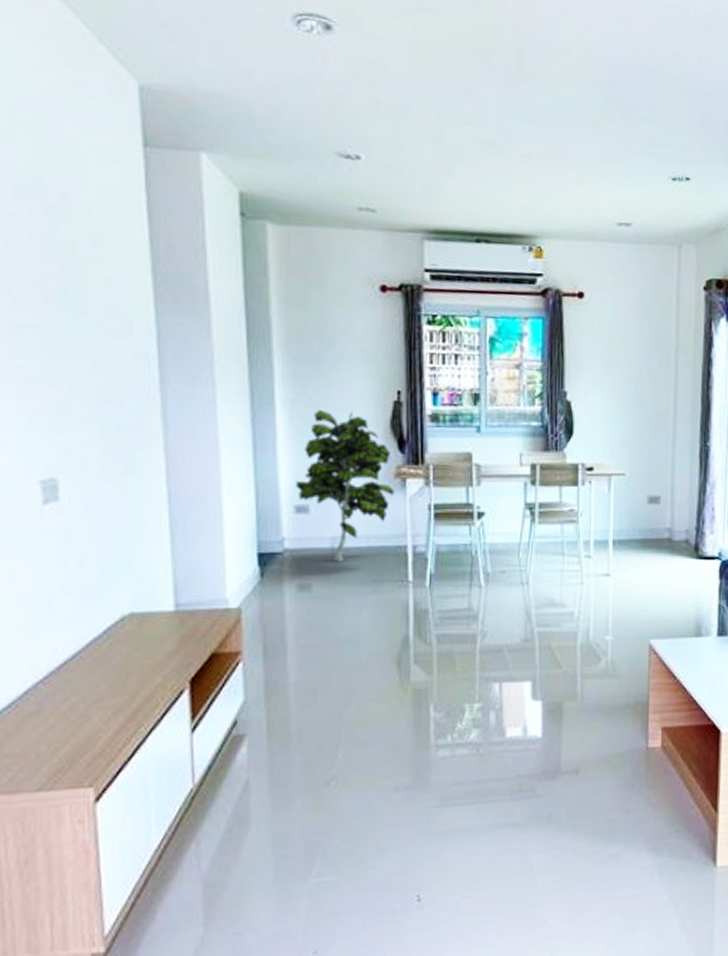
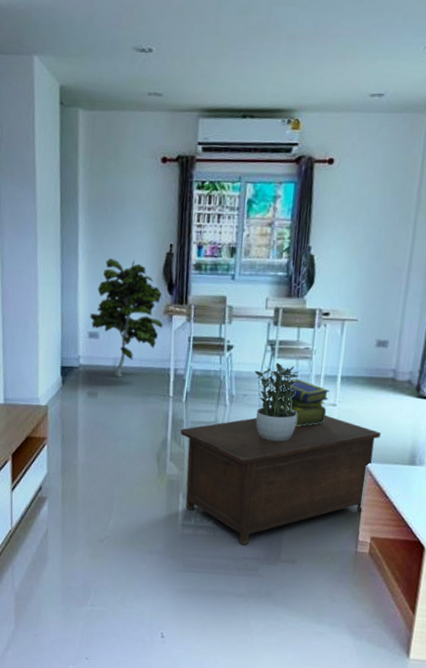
cabinet: none [425,588,663,760] -> present [180,416,382,545]
potted plant: none [513,529,567,624] -> present [254,362,300,441]
stack of books: none [533,547,601,605] -> present [270,378,330,427]

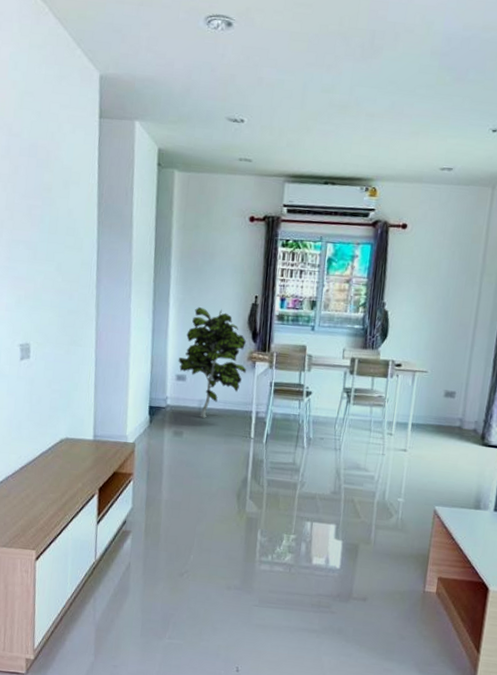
cabinet: present [180,416,382,545] -> none [259,460,449,582]
potted plant: present [254,362,300,441] -> none [331,408,373,483]
stack of books: present [270,378,330,427] -> none [345,424,401,470]

